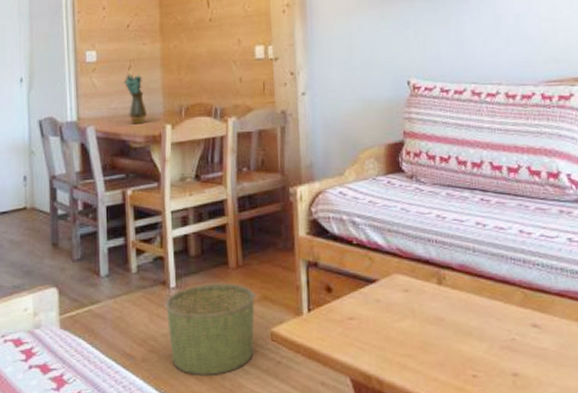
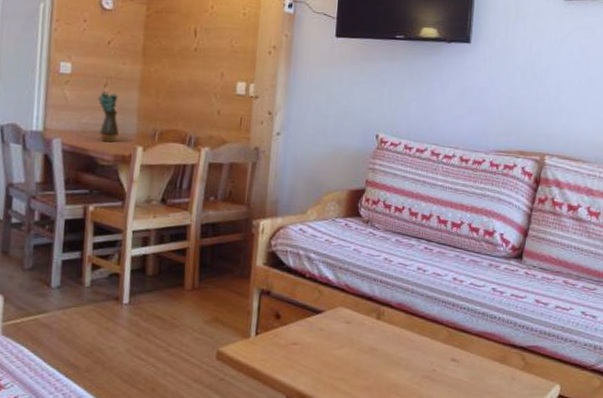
basket: present [164,283,257,375] -> none [115,302,209,388]

